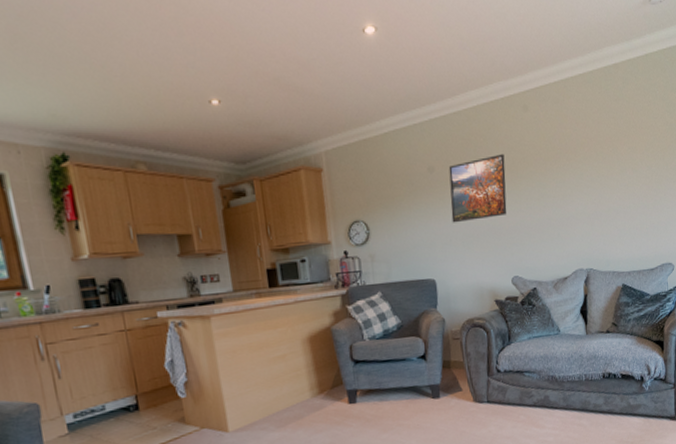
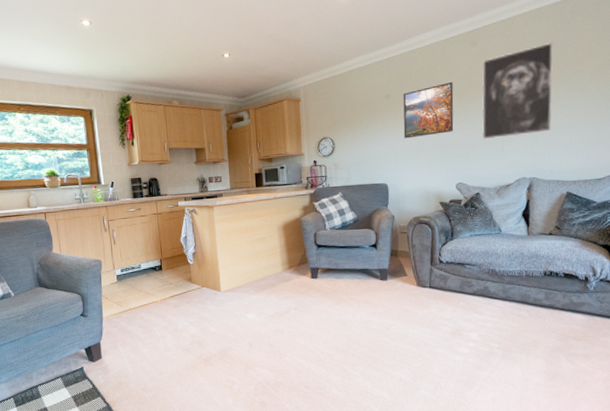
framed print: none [535,113,607,225] -> present [481,43,554,139]

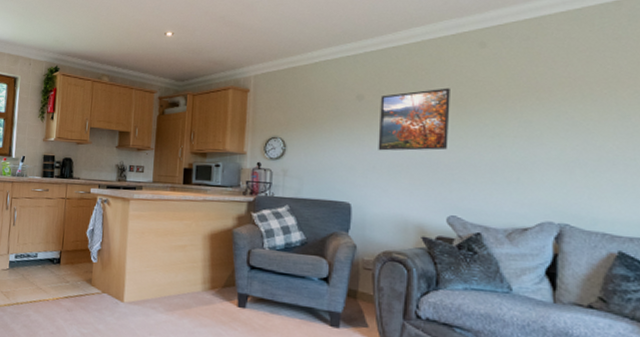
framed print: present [481,43,554,139] -> none [488,52,602,166]

